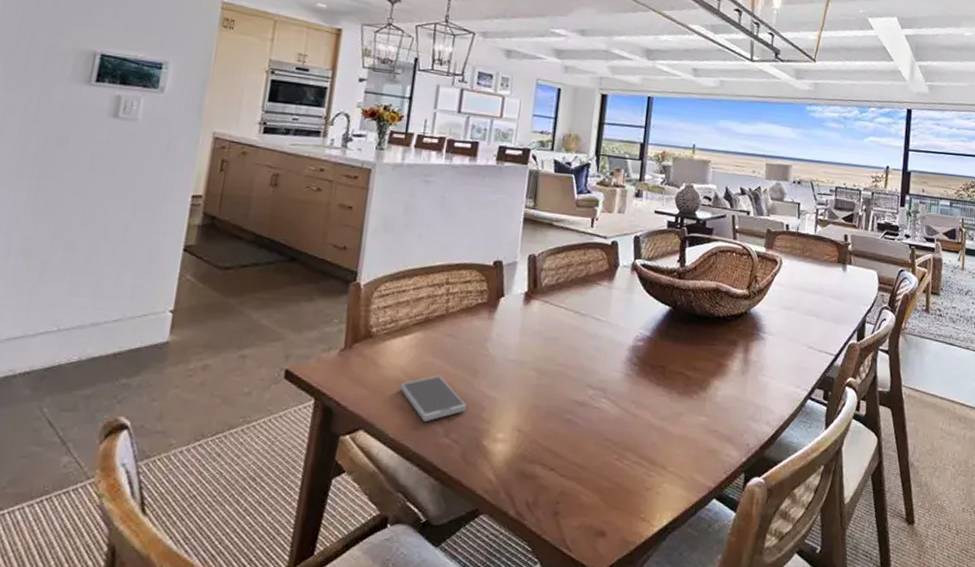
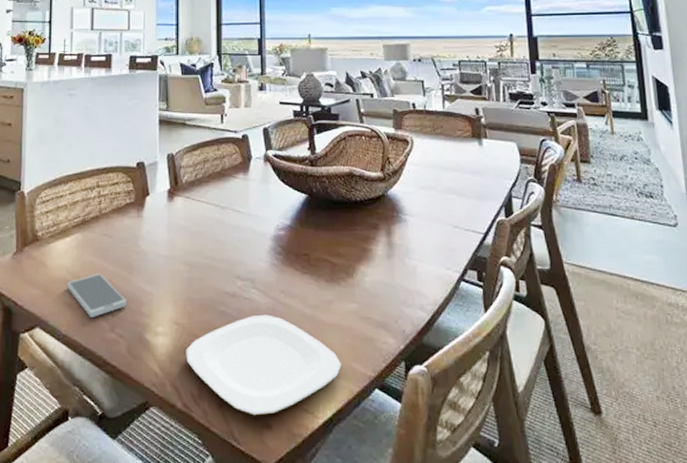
plate: none [524,424,683,524] -> present [186,314,341,416]

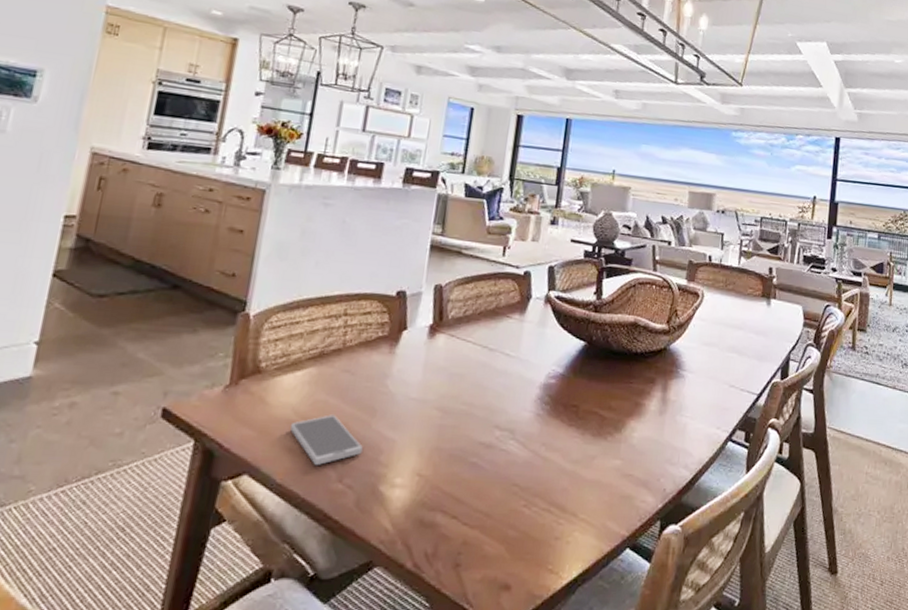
plate: present [186,314,341,416] -> none [424,468,595,577]

